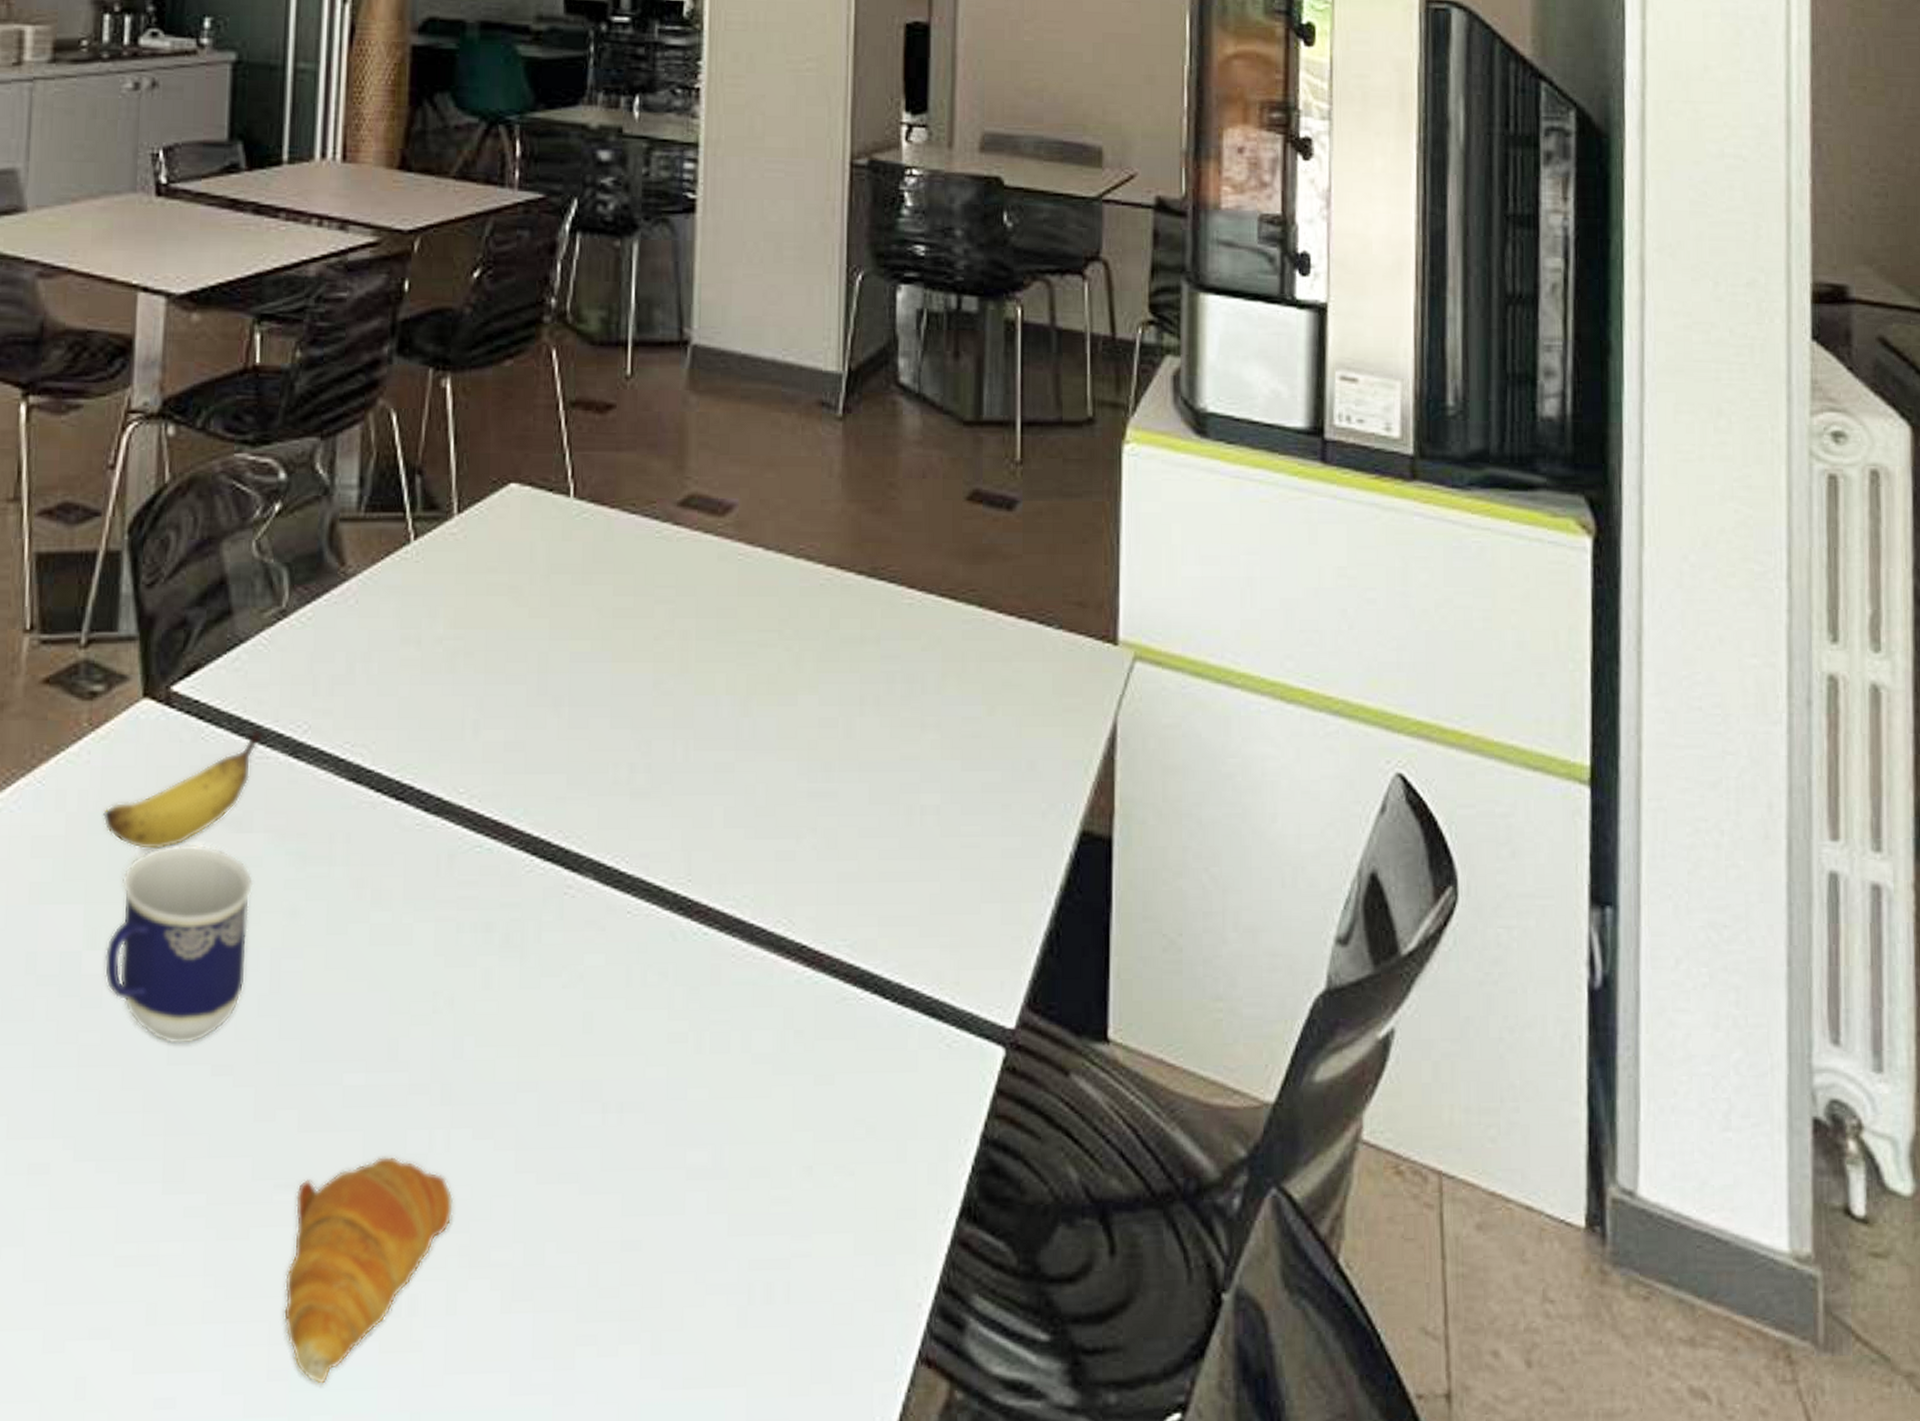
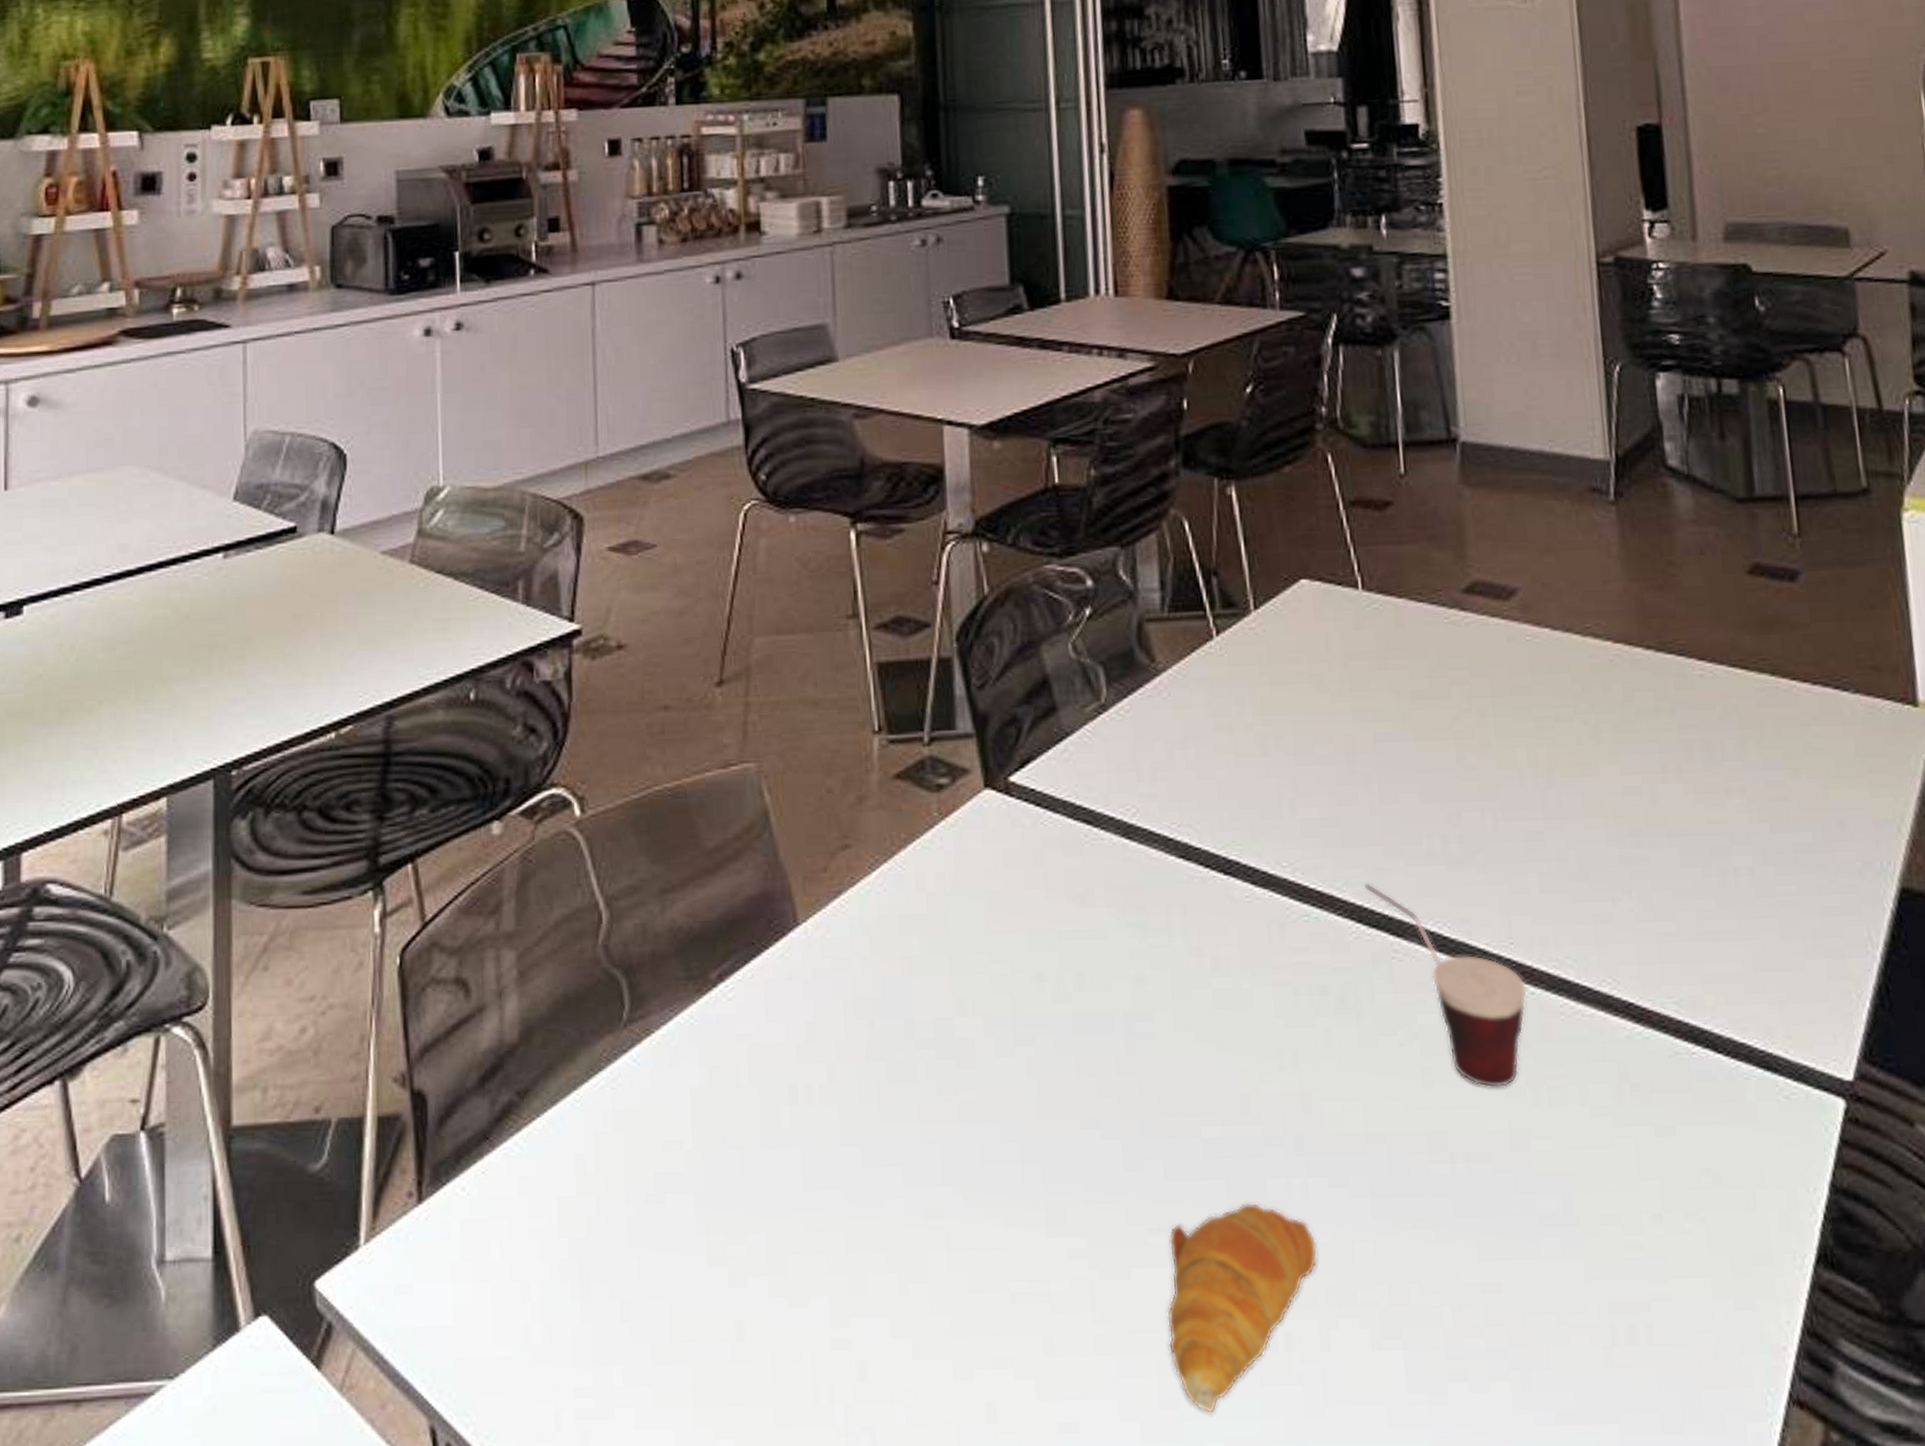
banana: present [103,729,263,850] -> none [959,814,1096,926]
cup: present [104,842,254,1045] -> none [973,918,1103,1102]
cup: none [543,812,701,1034] -> present [1364,882,1528,1088]

